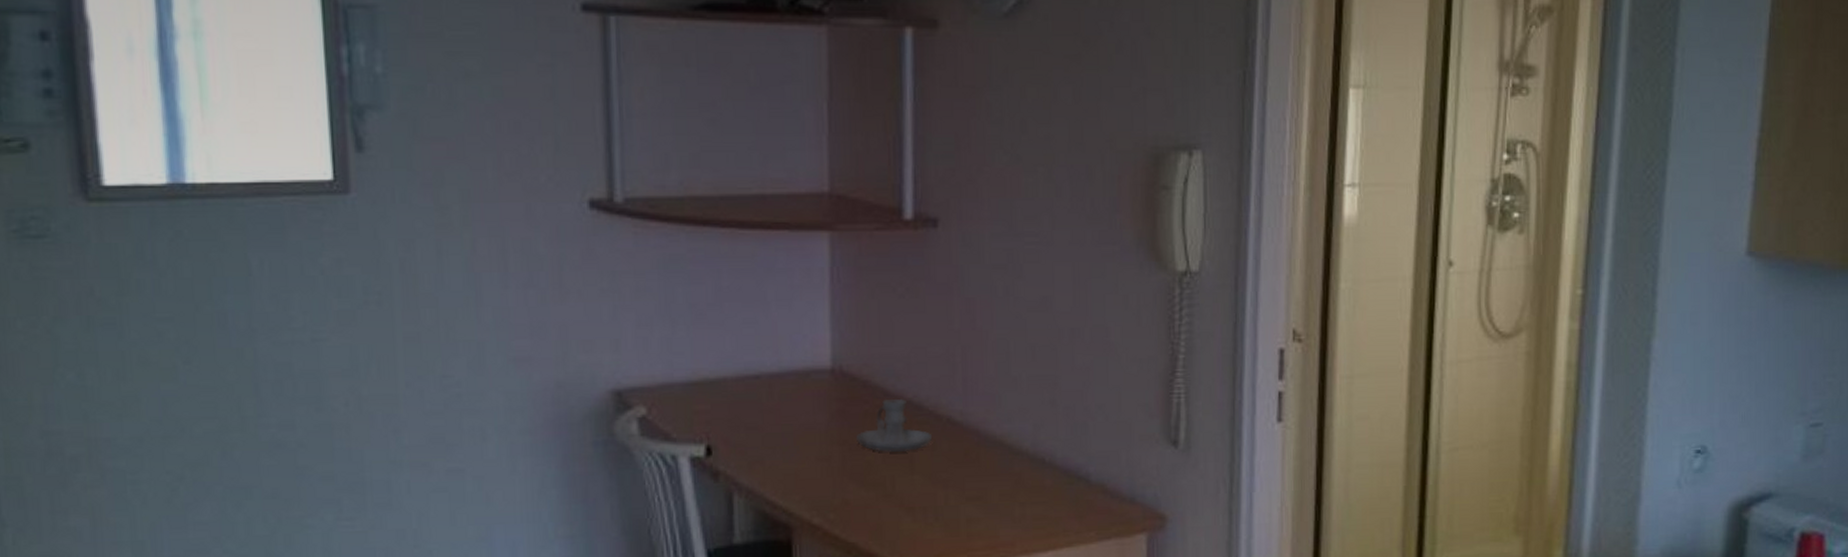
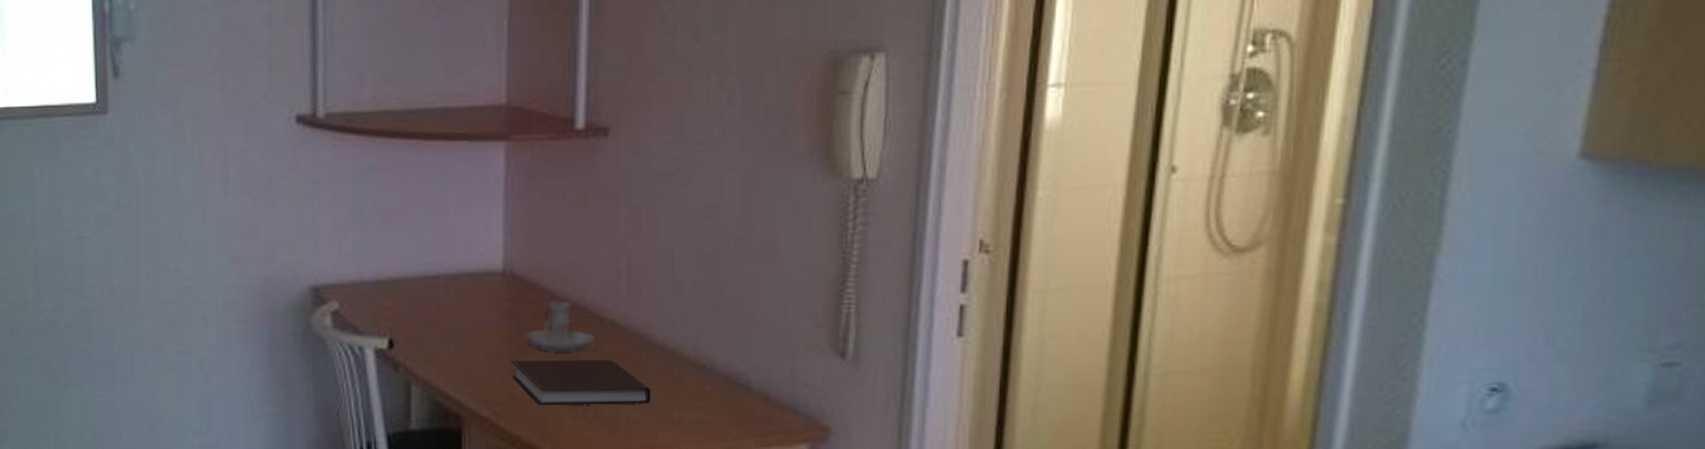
notebook: none [843,458,992,510] -> present [511,359,651,406]

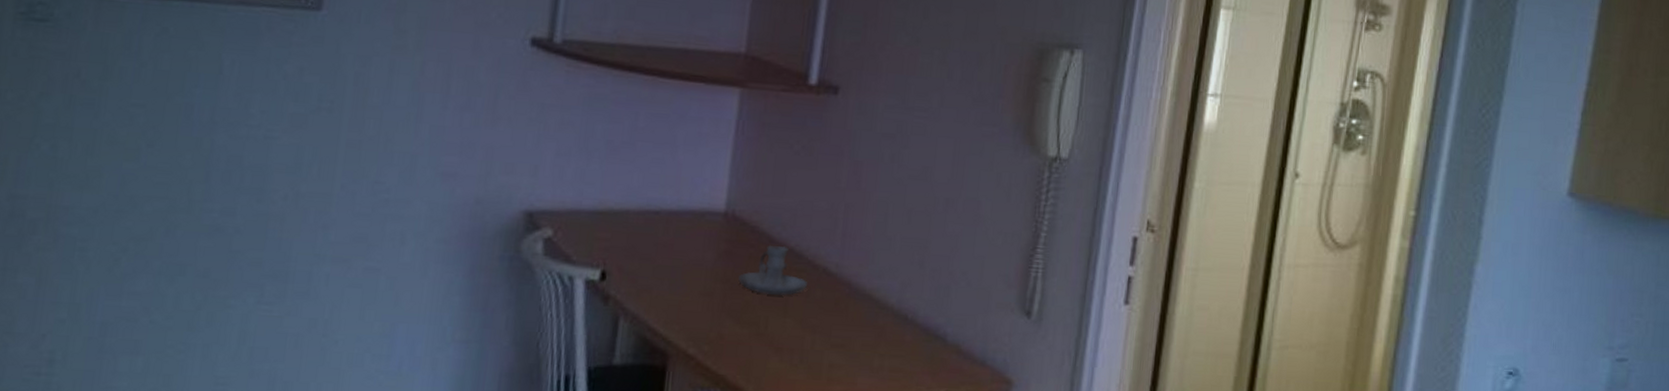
notebook: present [511,359,651,406] -> none [723,300,856,351]

